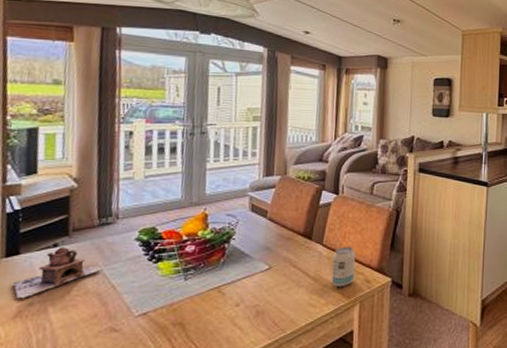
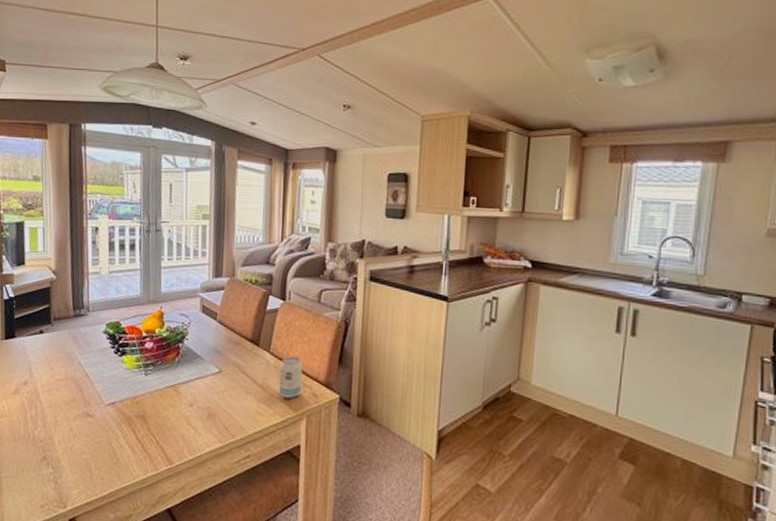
teapot: present [13,247,101,300] -> none [12,334,77,379]

